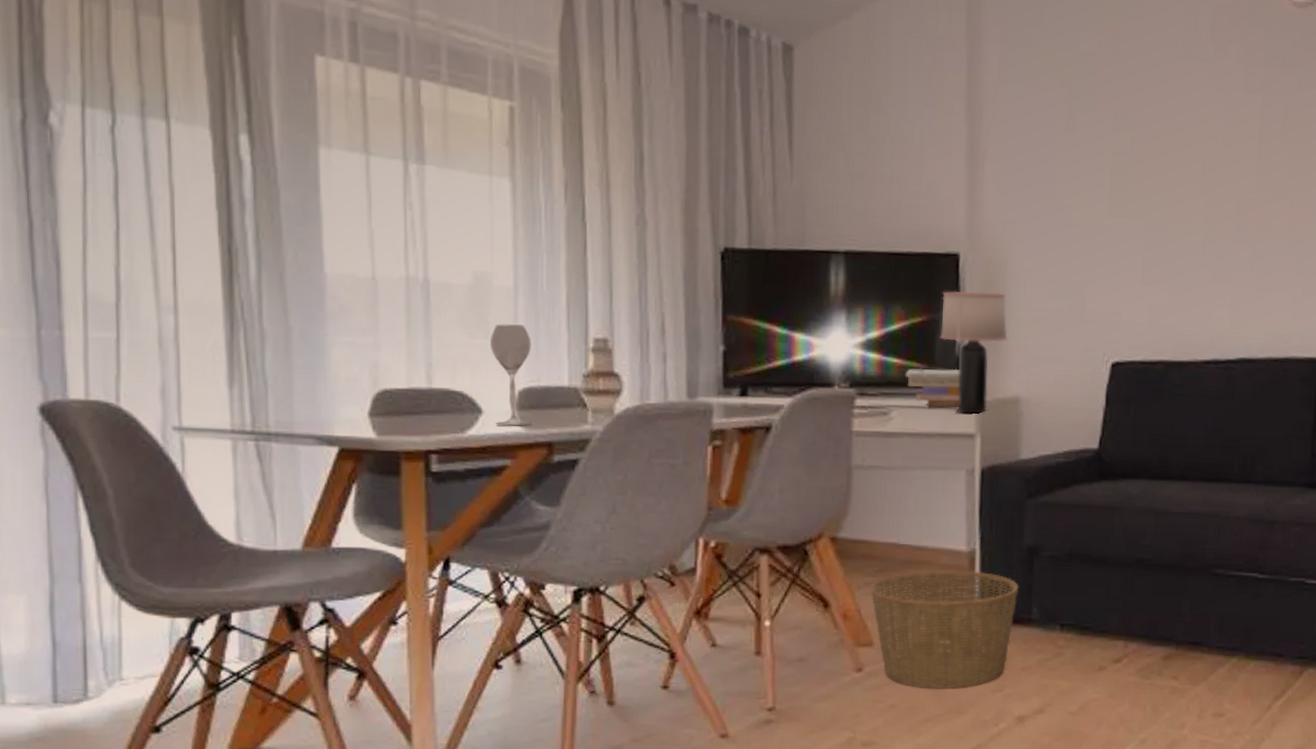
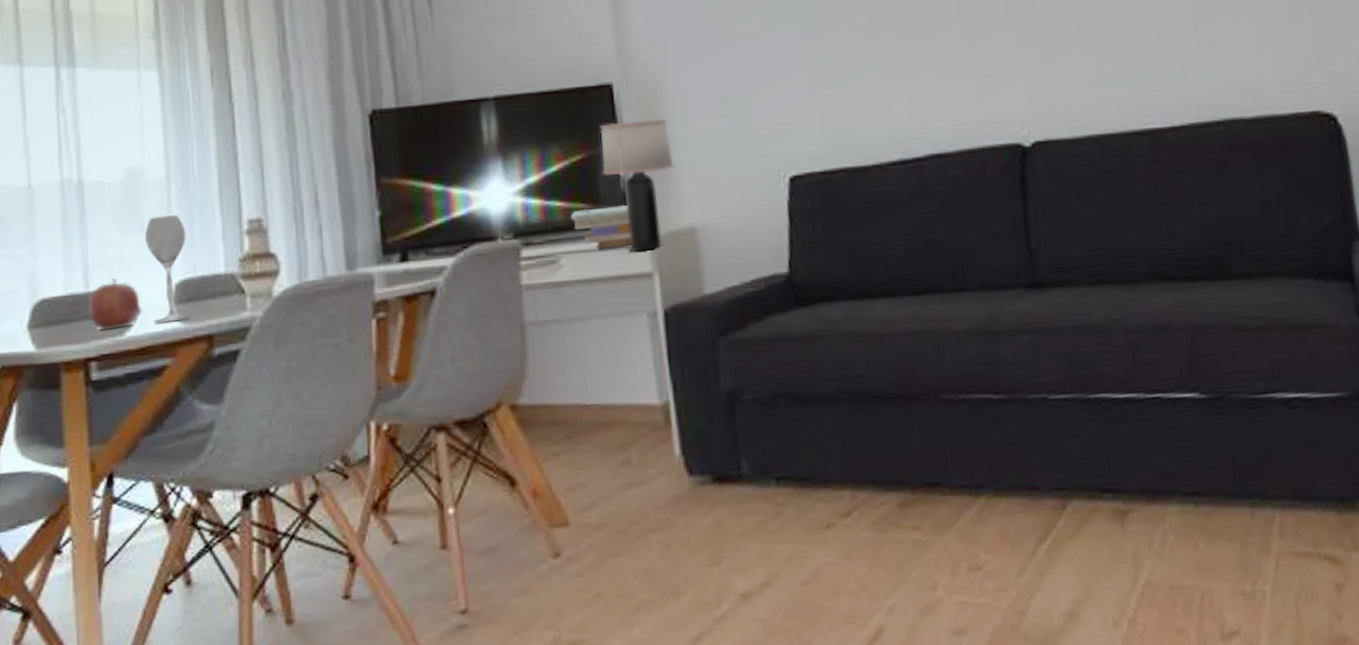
fruit: none [430,378,483,426] -> present [87,278,140,329]
basket: present [871,570,1019,689] -> none [559,426,723,570]

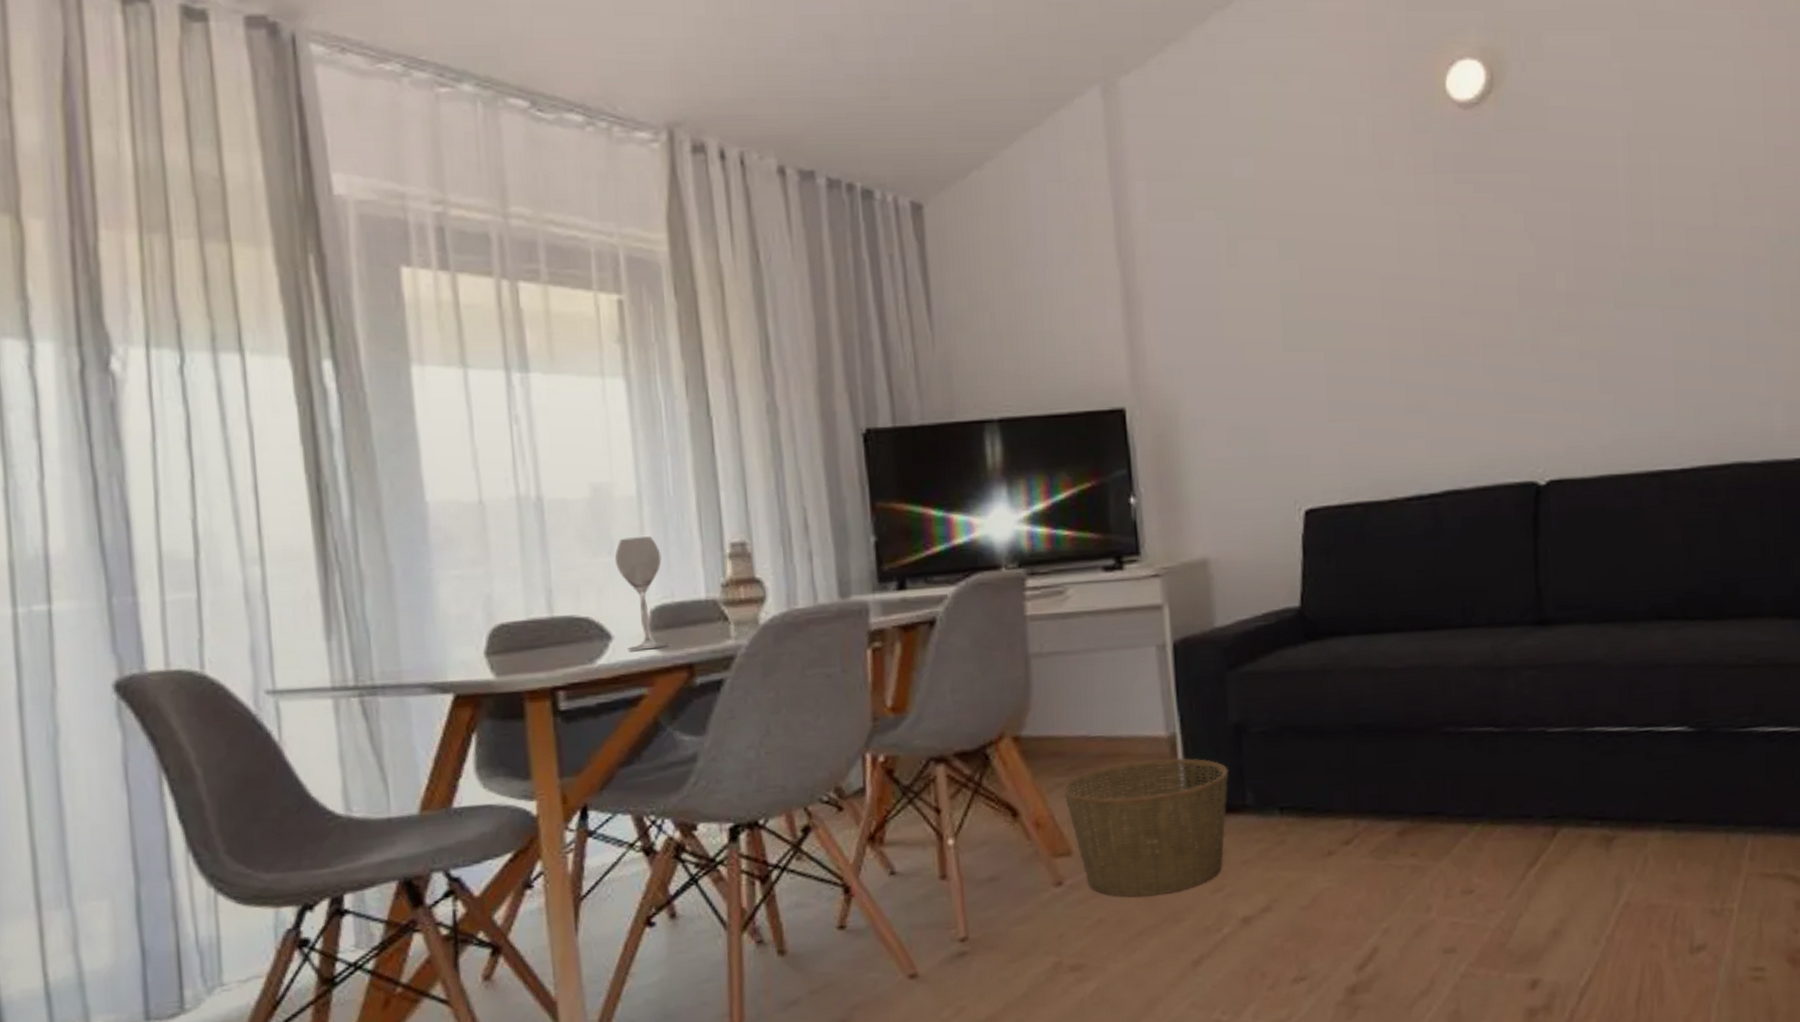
fruit: present [87,278,140,329] -> none [552,603,612,657]
basket: none [559,426,723,570] -> present [1063,757,1229,898]
books: present [570,204,633,250] -> none [1078,534,1143,581]
table lamp: present [599,117,674,253] -> none [1111,445,1187,584]

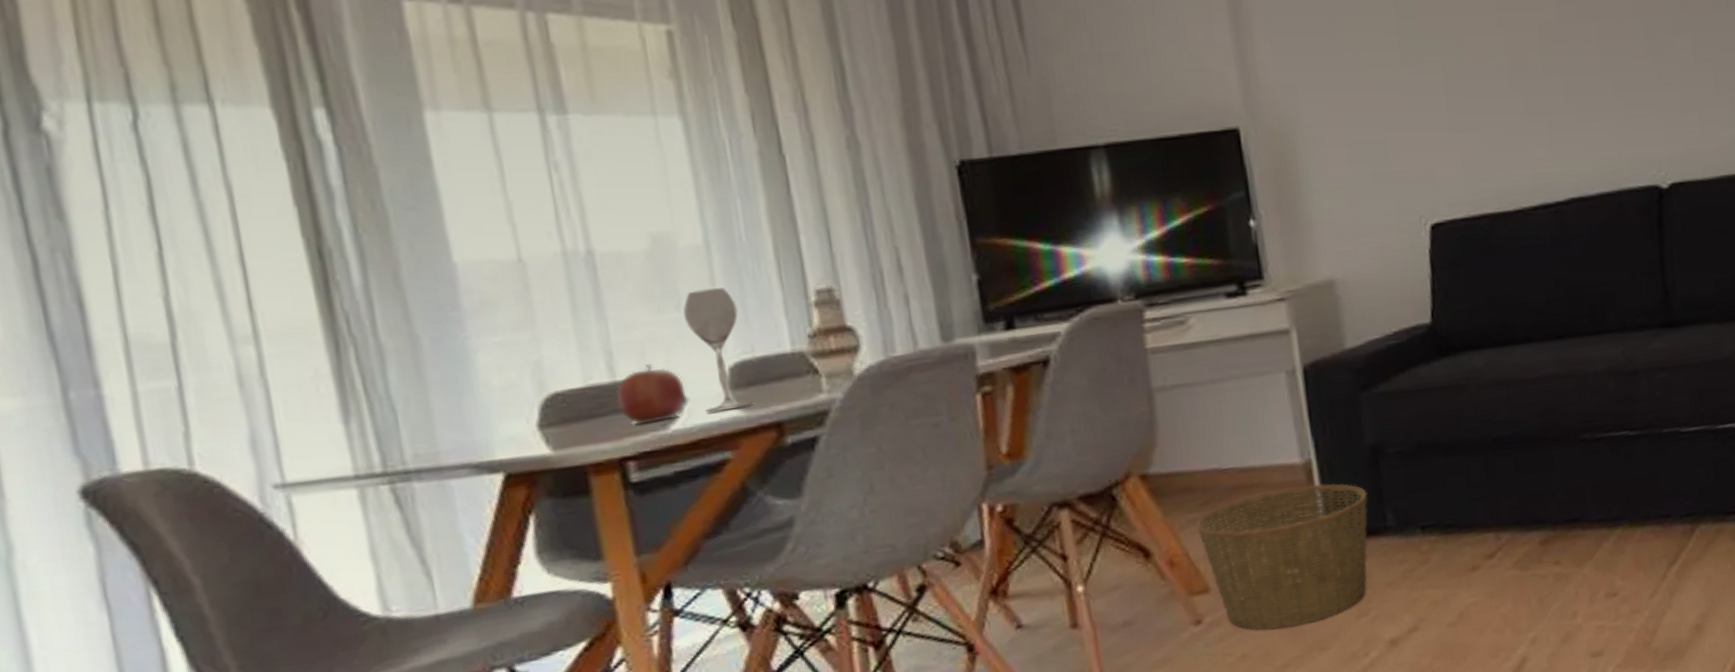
fruit: none [552,603,612,657] -> present [615,364,686,423]

